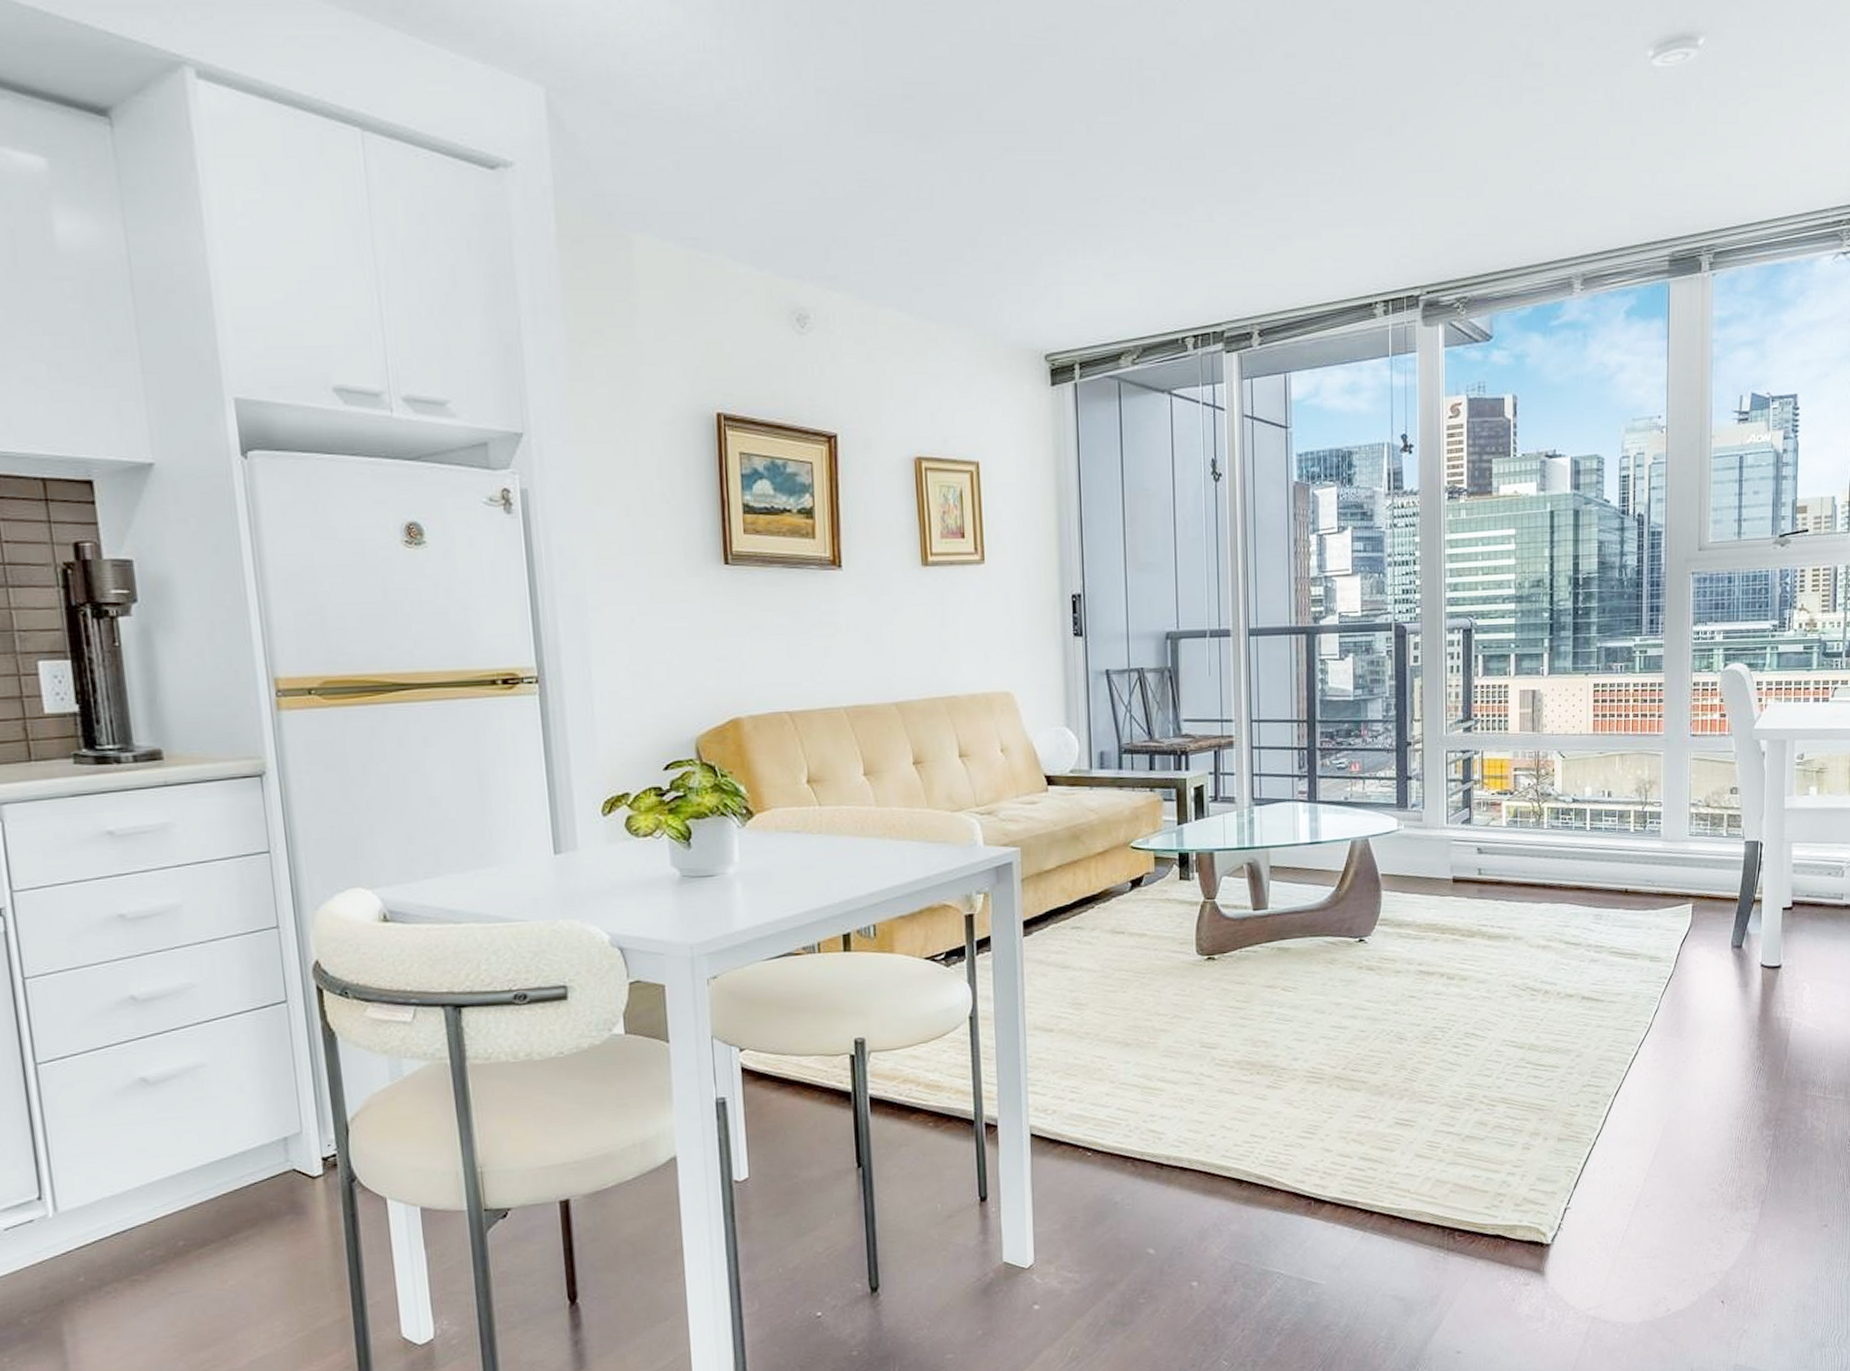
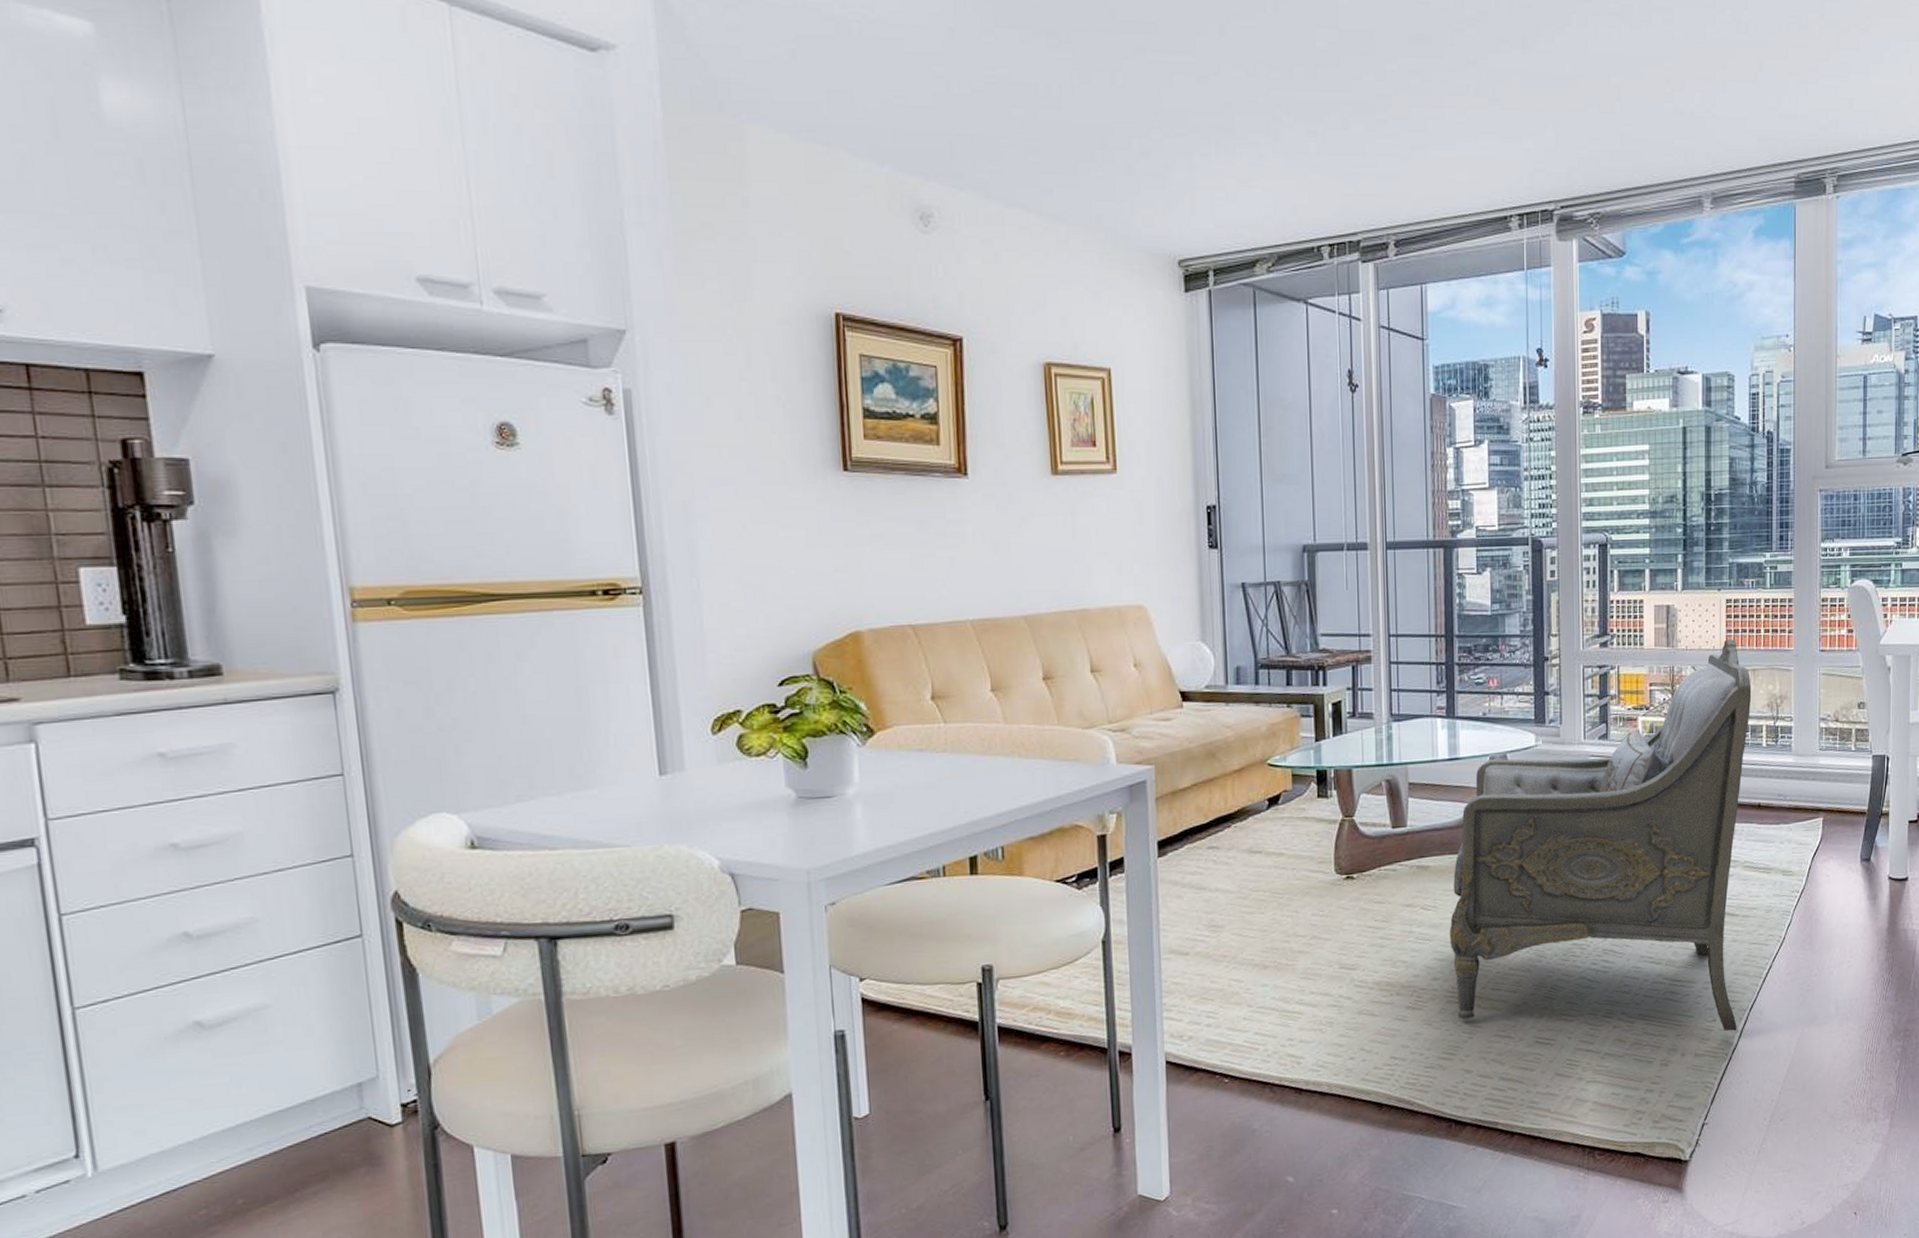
armchair: none [1309,723,1620,1117] -> present [1449,639,1752,1032]

